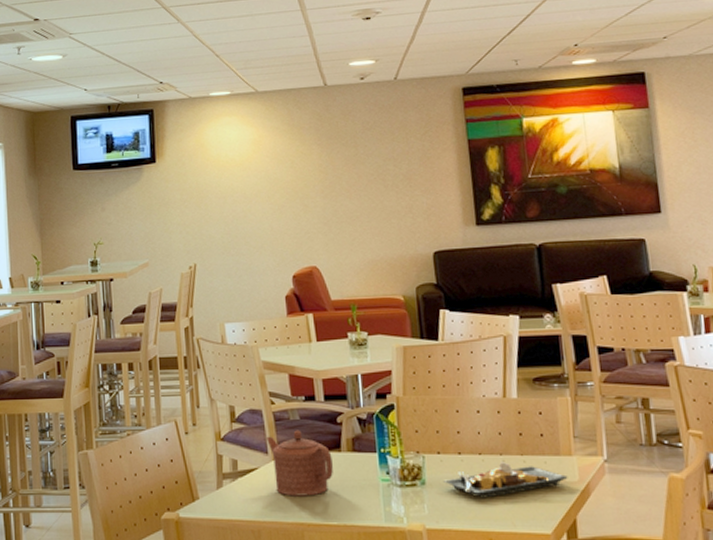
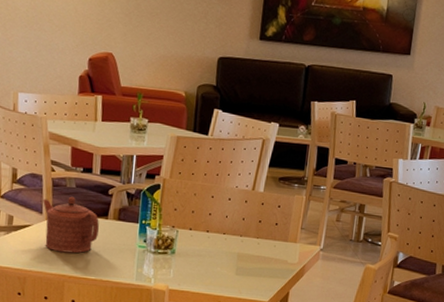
plate: present [443,462,568,498] -> none [190,242,290,270]

